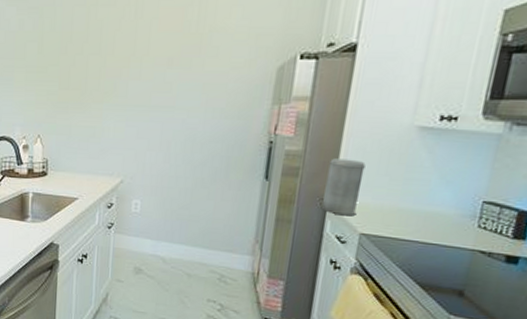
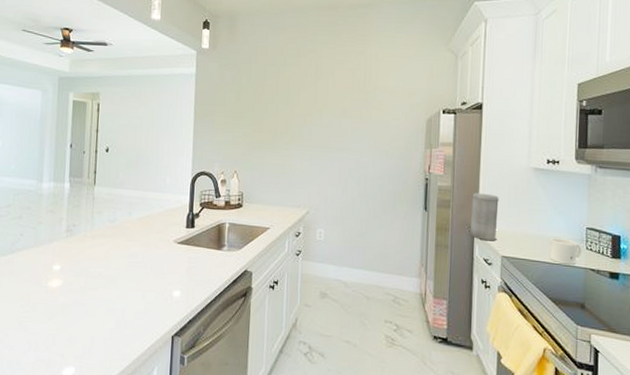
mug: none [425,213,472,246] -> present [549,238,582,265]

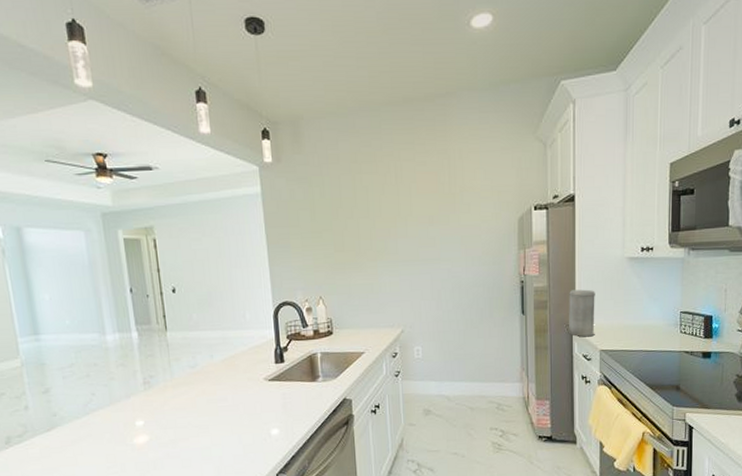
mug: present [549,238,582,265] -> none [645,325,677,350]

